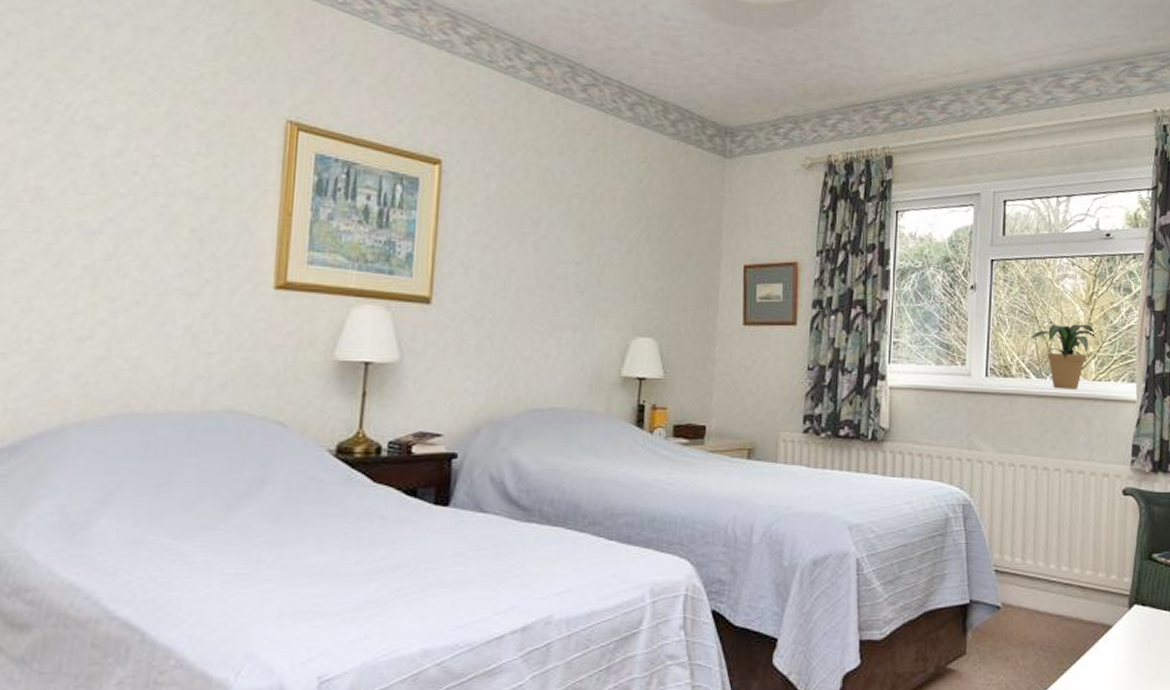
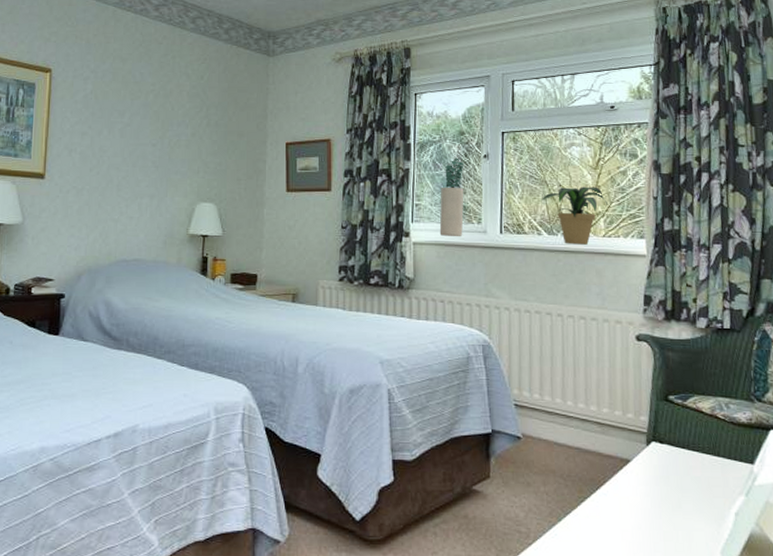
vase: none [919,284,949,381] -> present [439,154,464,237]

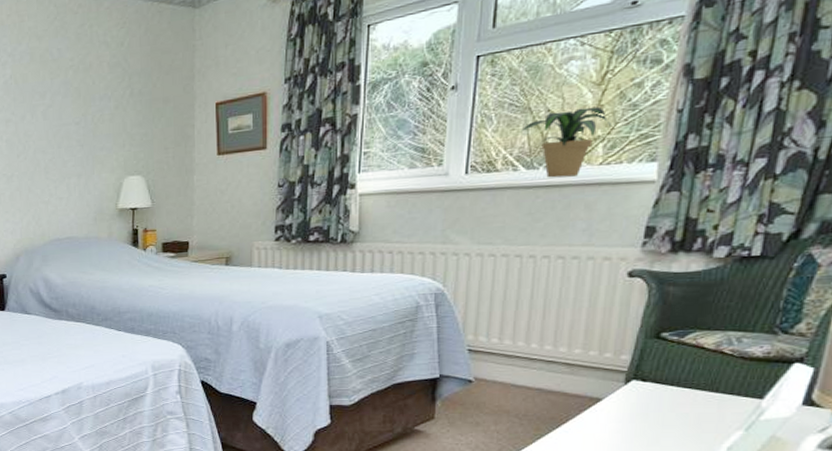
vase: present [439,154,464,237] -> none [391,89,426,184]

